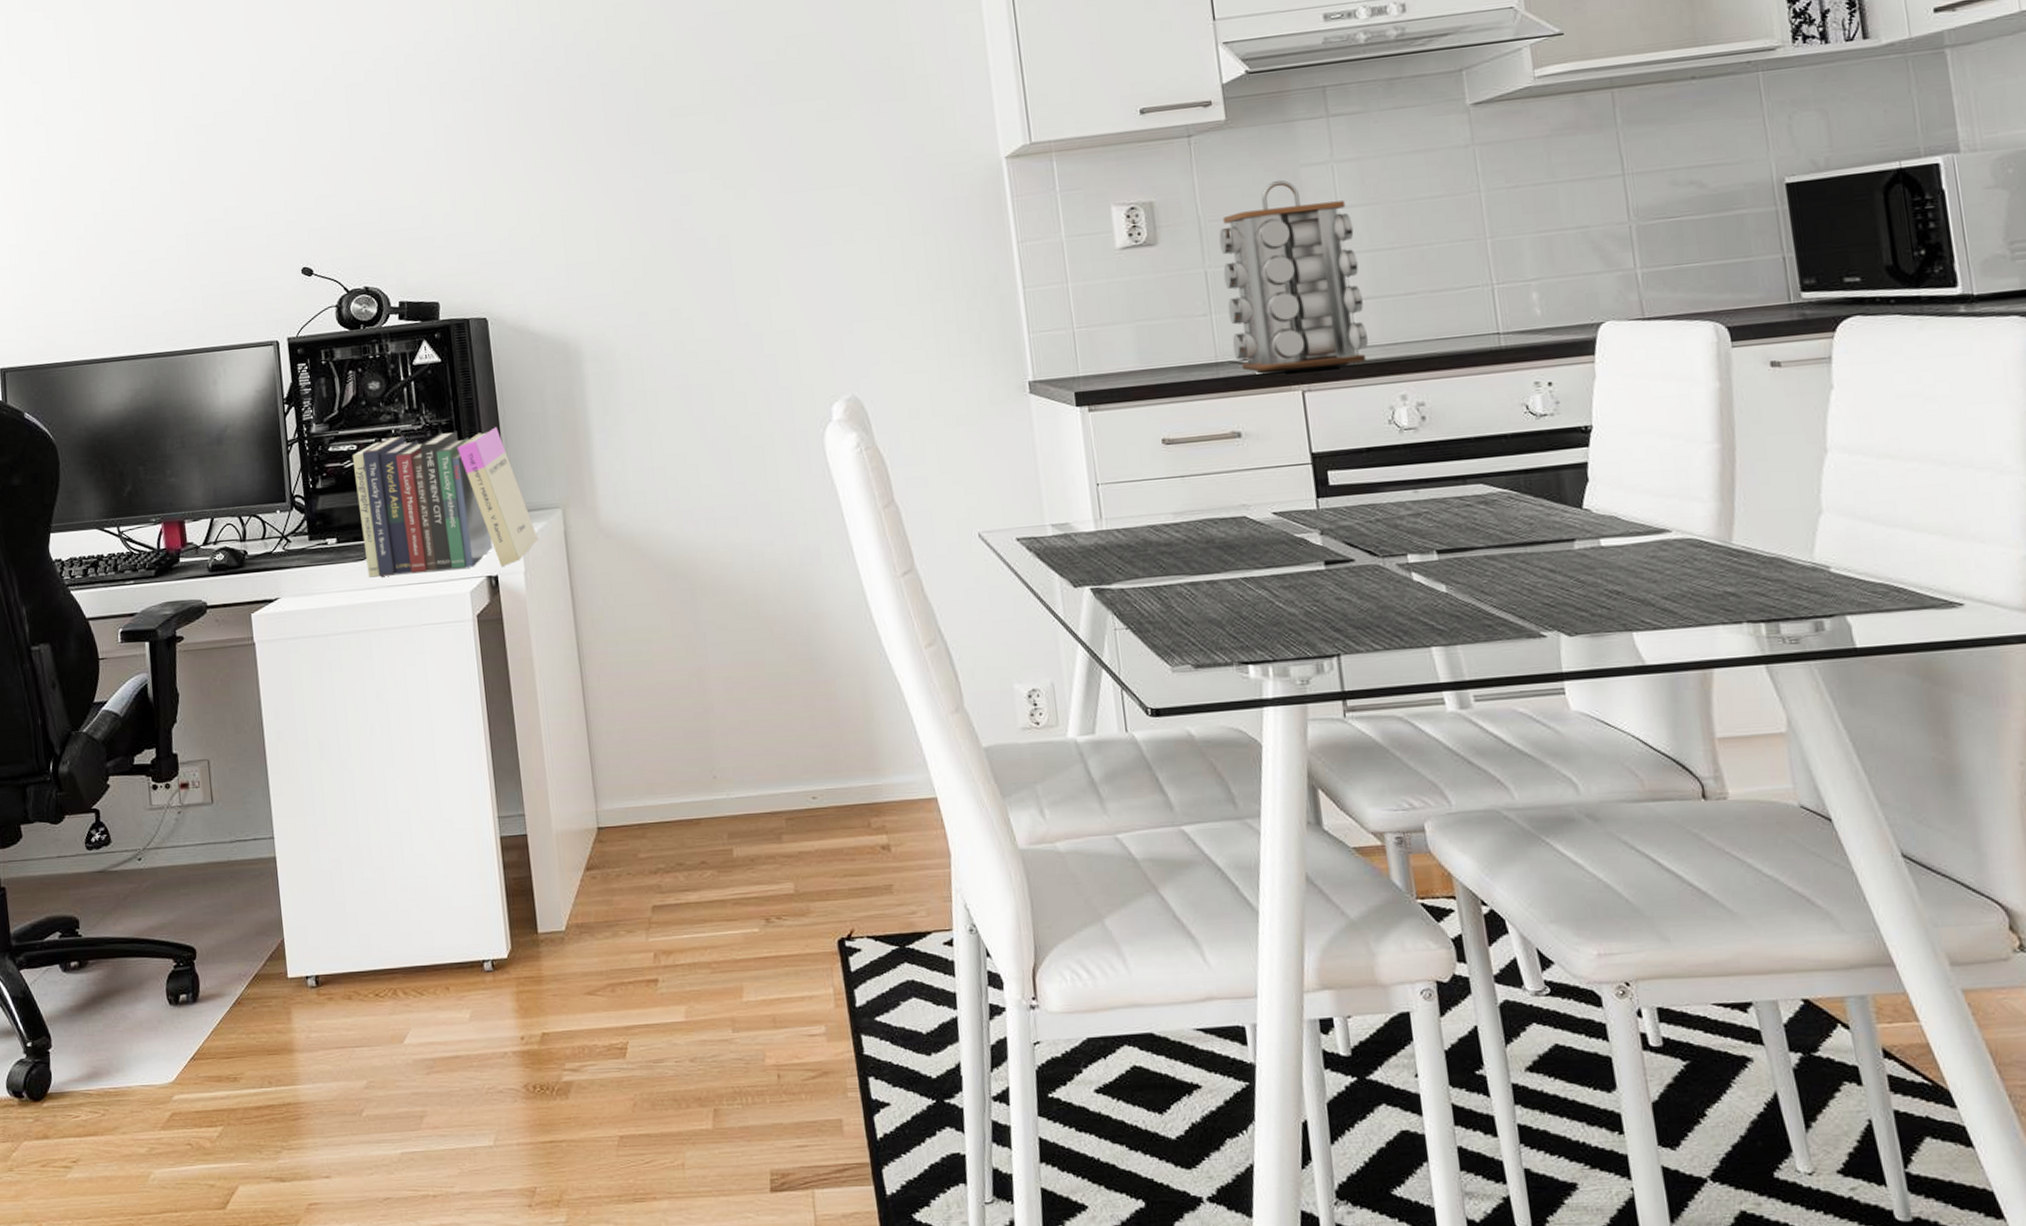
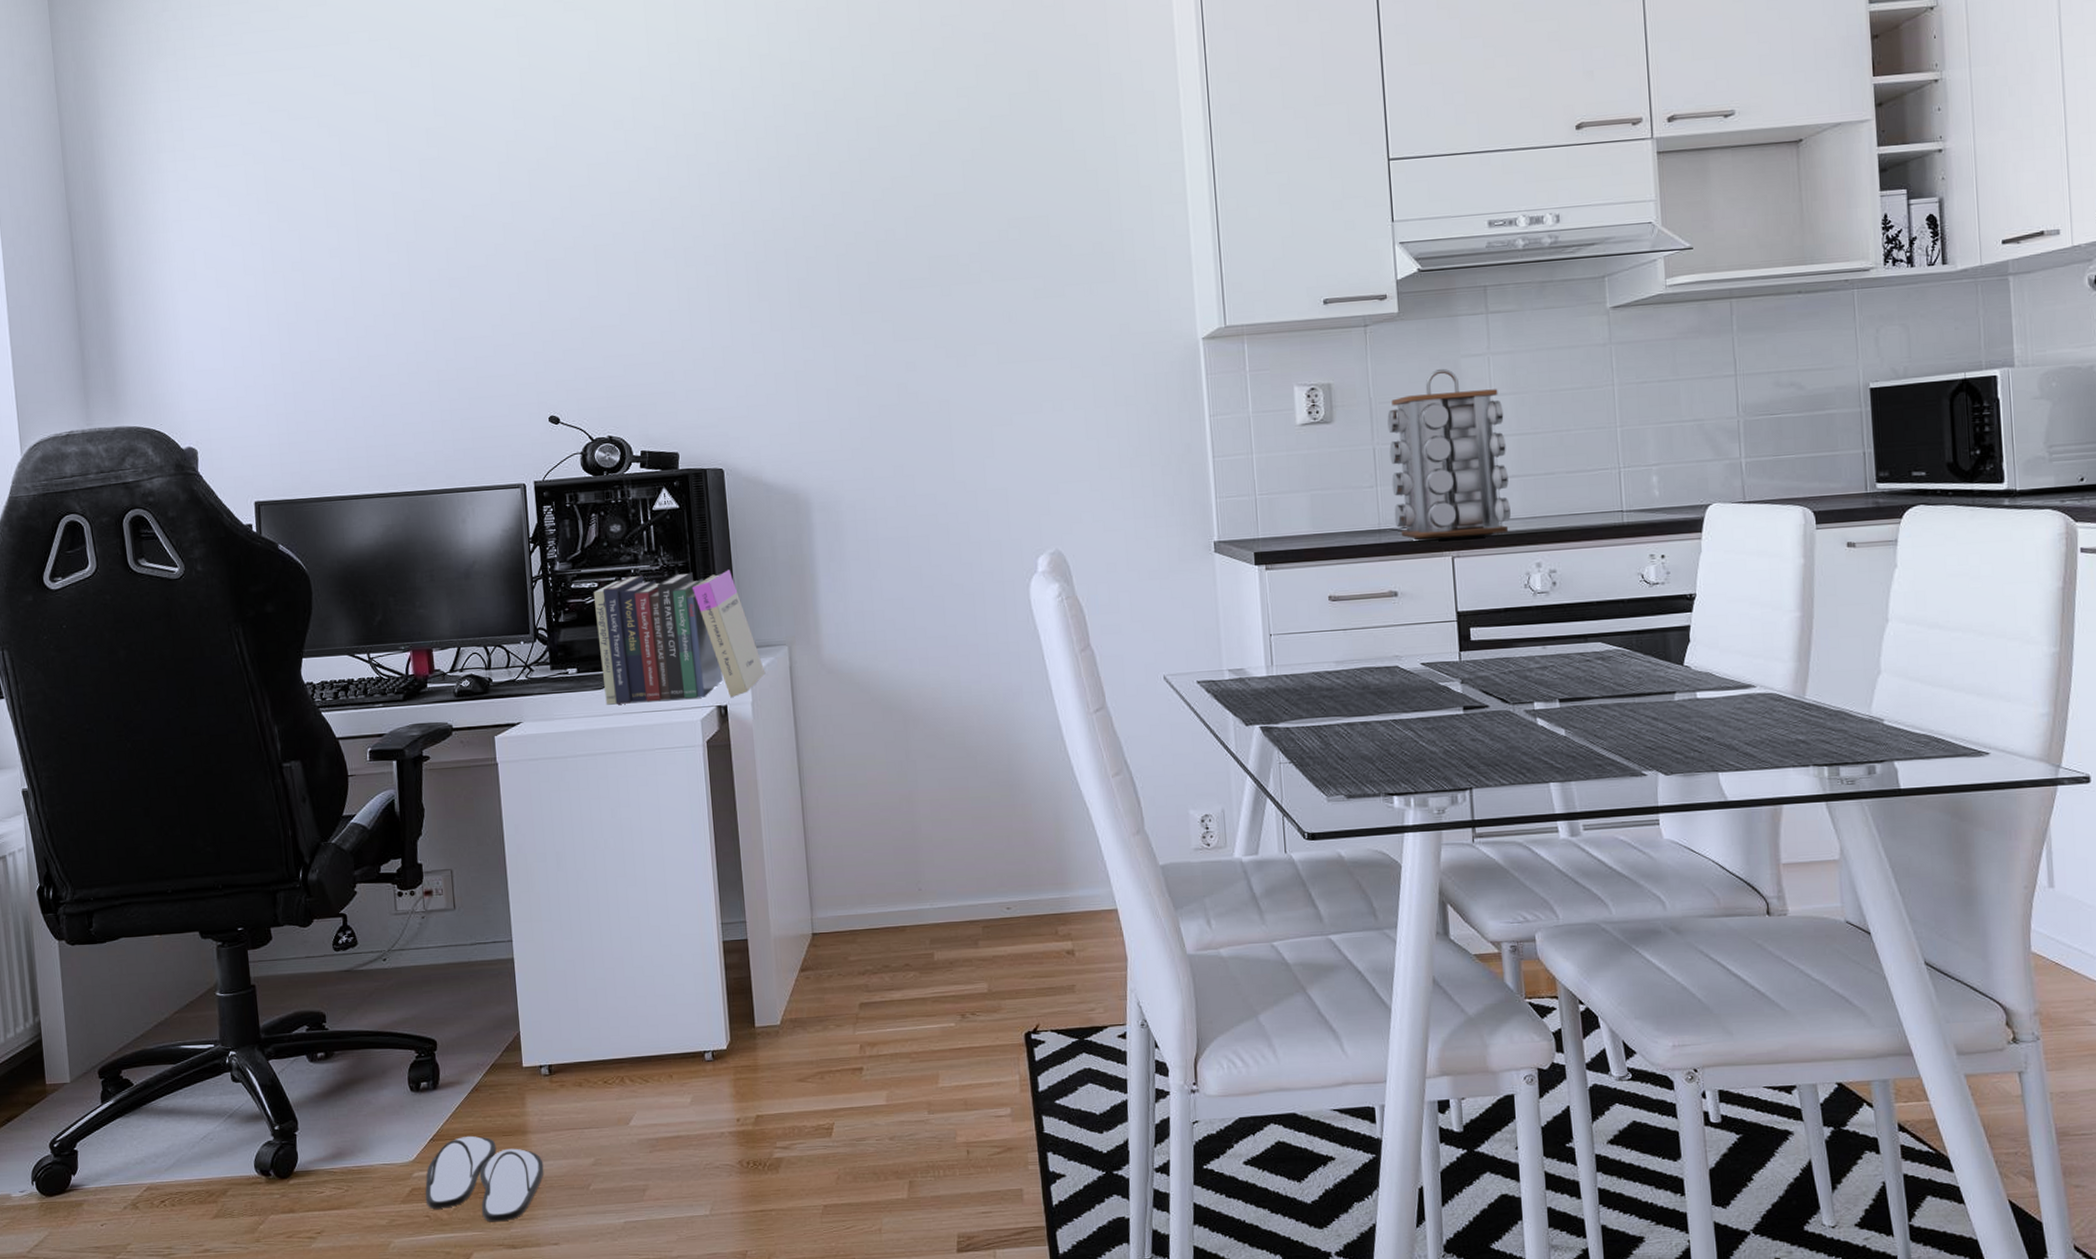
slippers: none [186,1054,313,1152] -> present [425,1135,544,1222]

